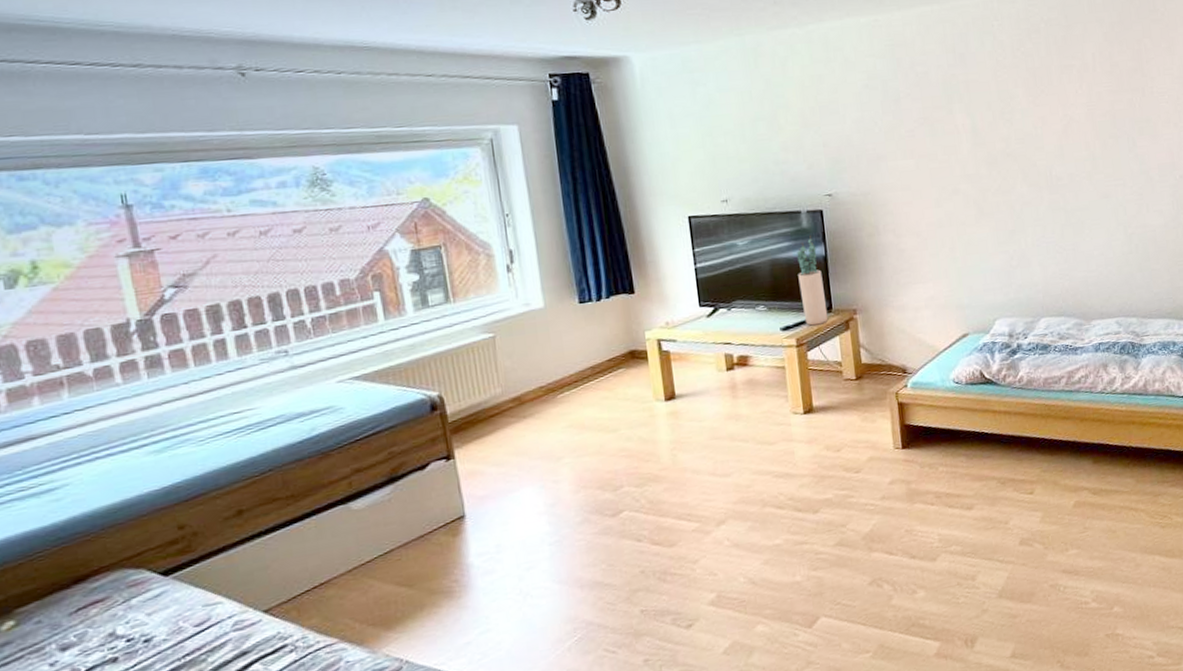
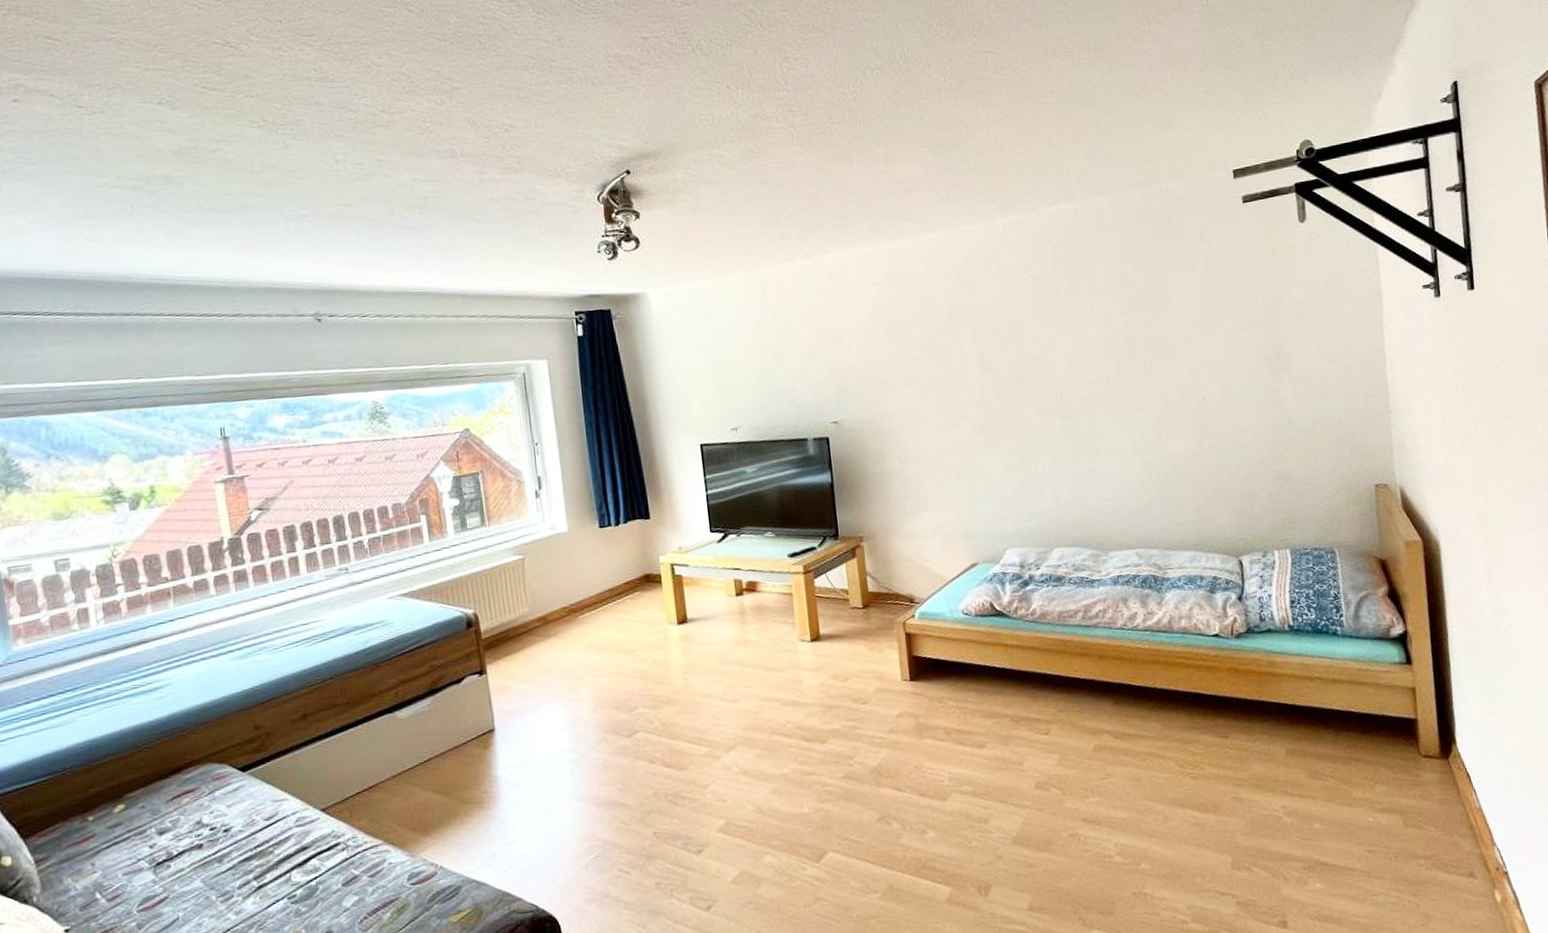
vase: present [797,235,829,326] -> none [803,462,835,553]

